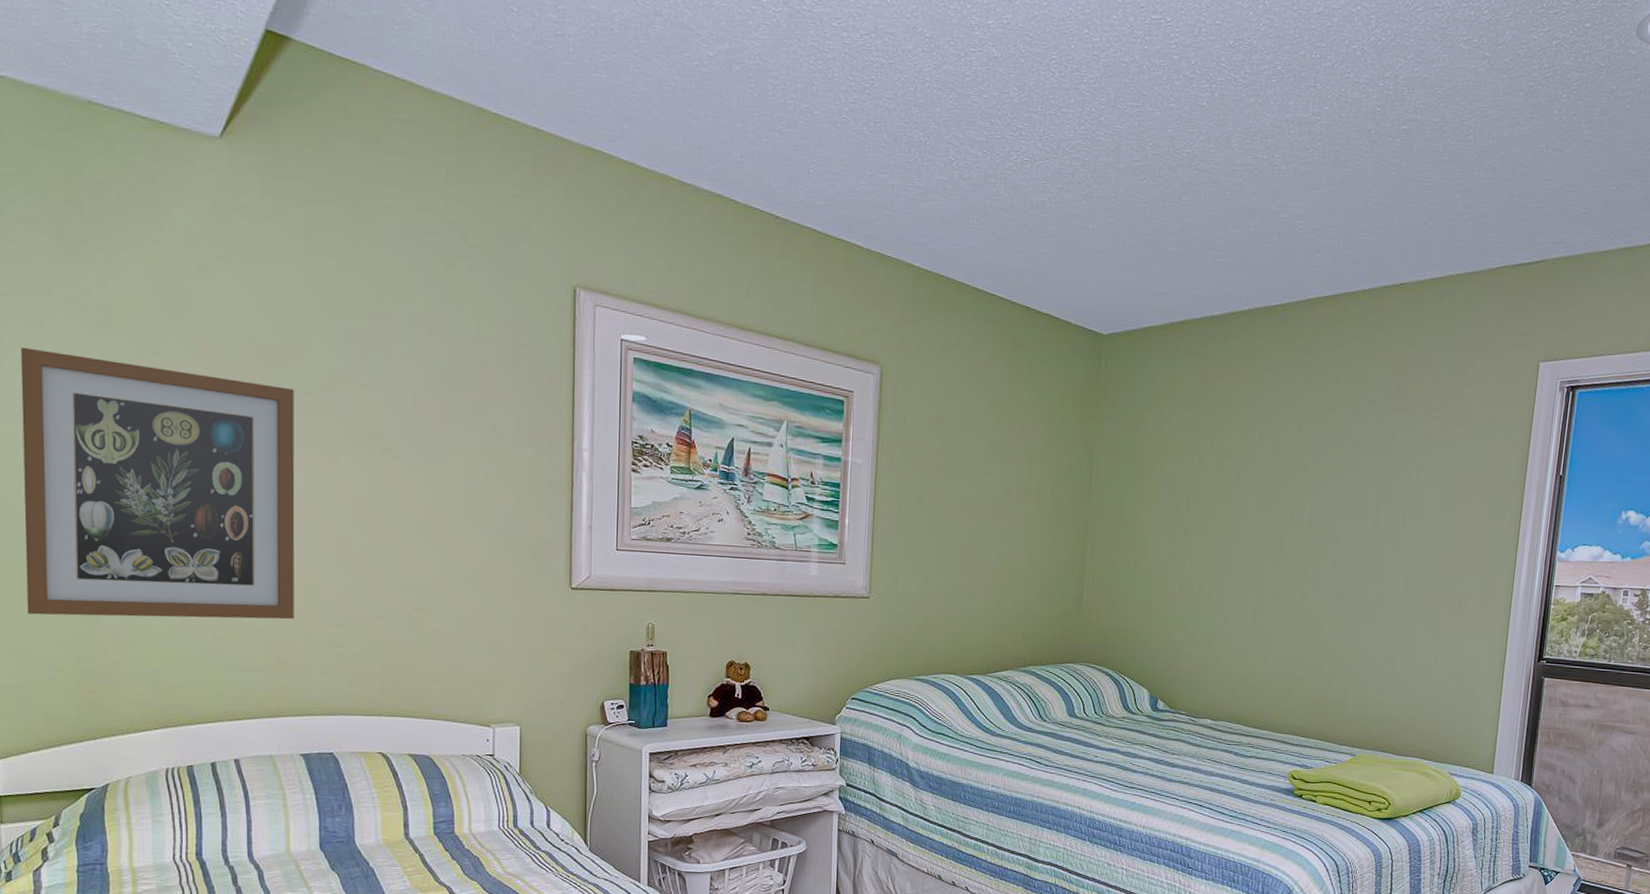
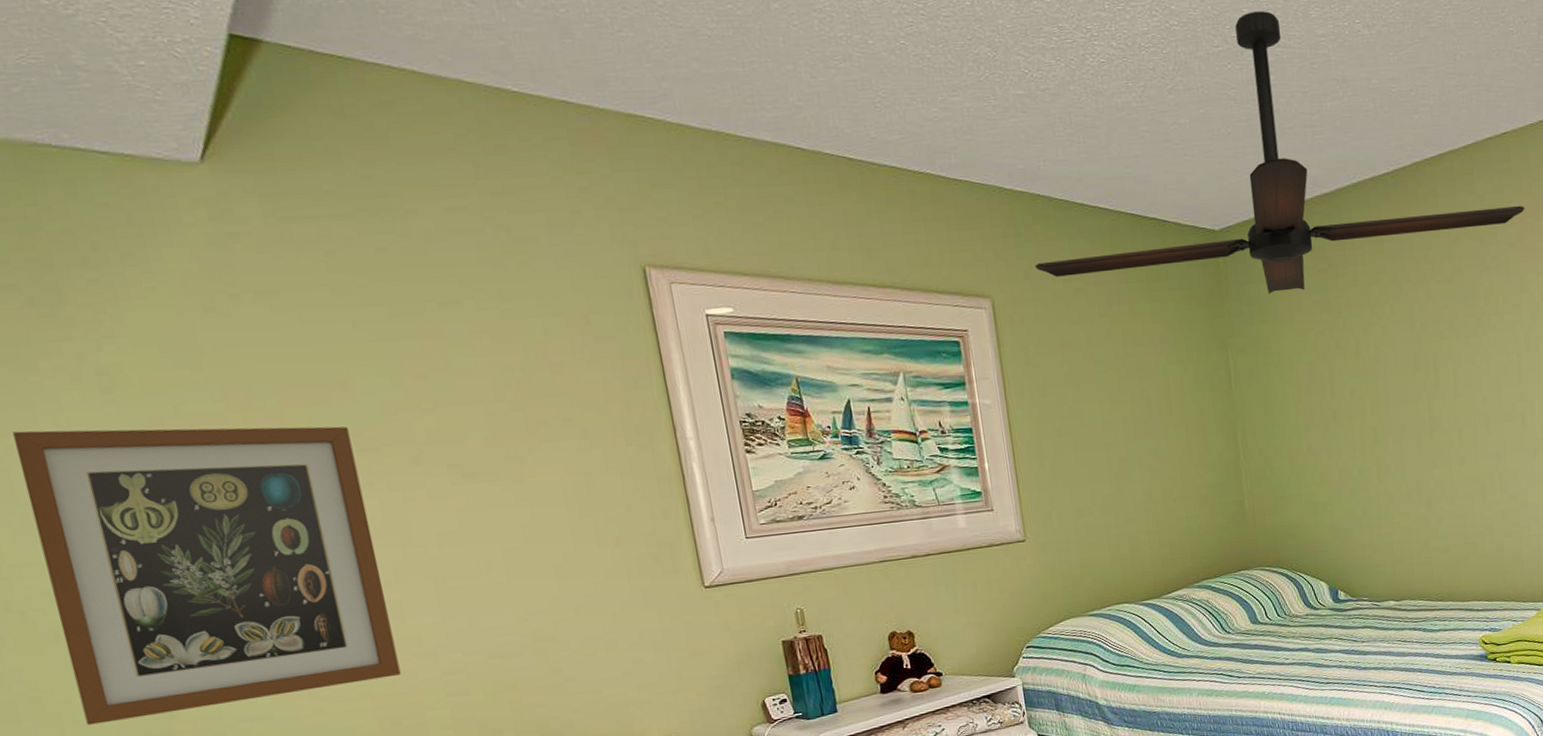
ceiling fan: none [927,133,1410,404] -> present [1035,11,1525,294]

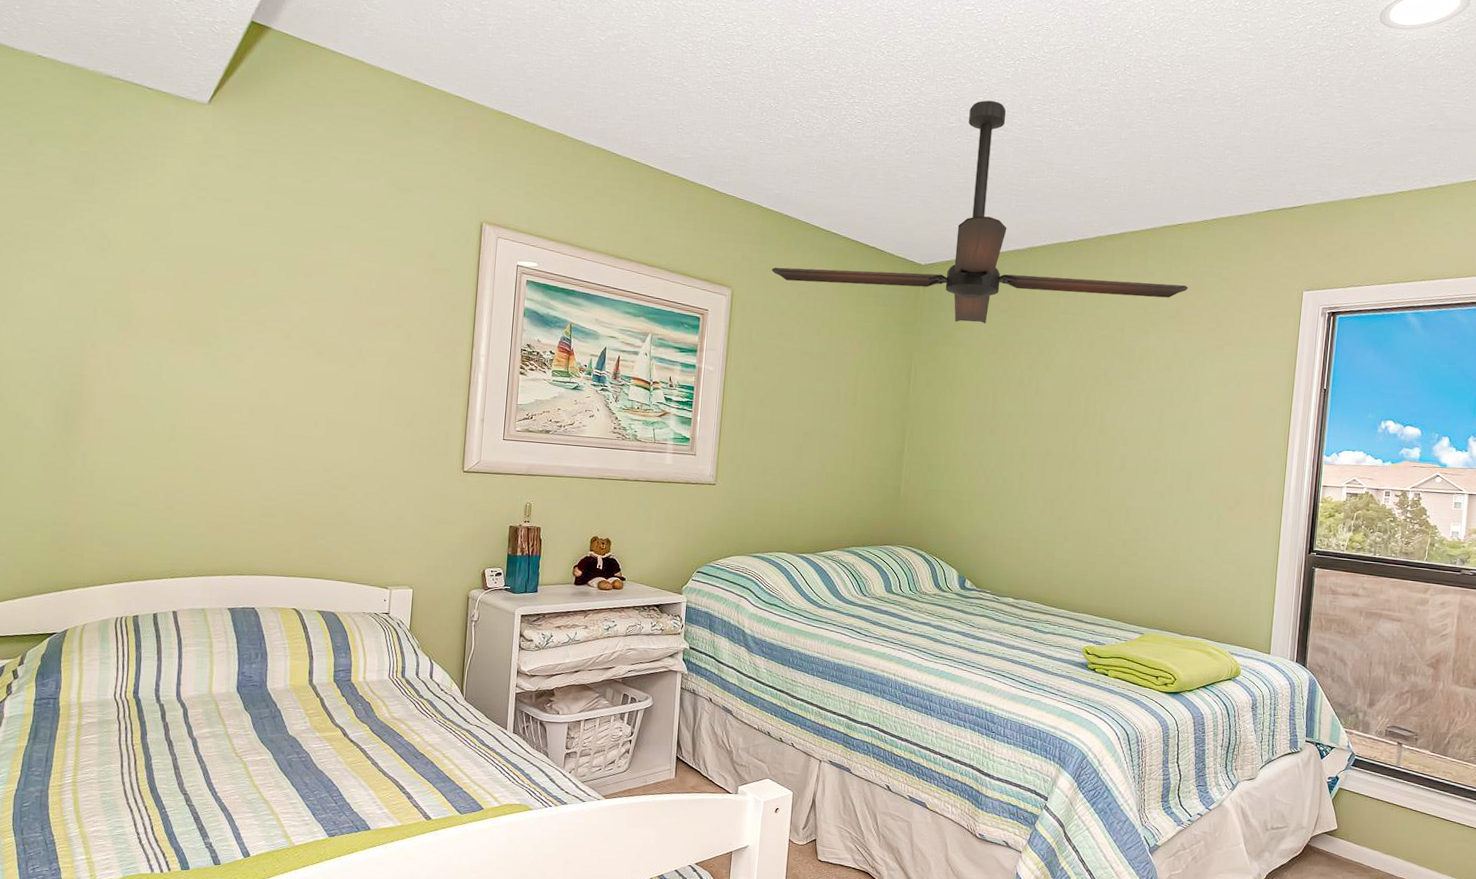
wall art: present [13,426,401,725] -> none [17,267,249,493]

